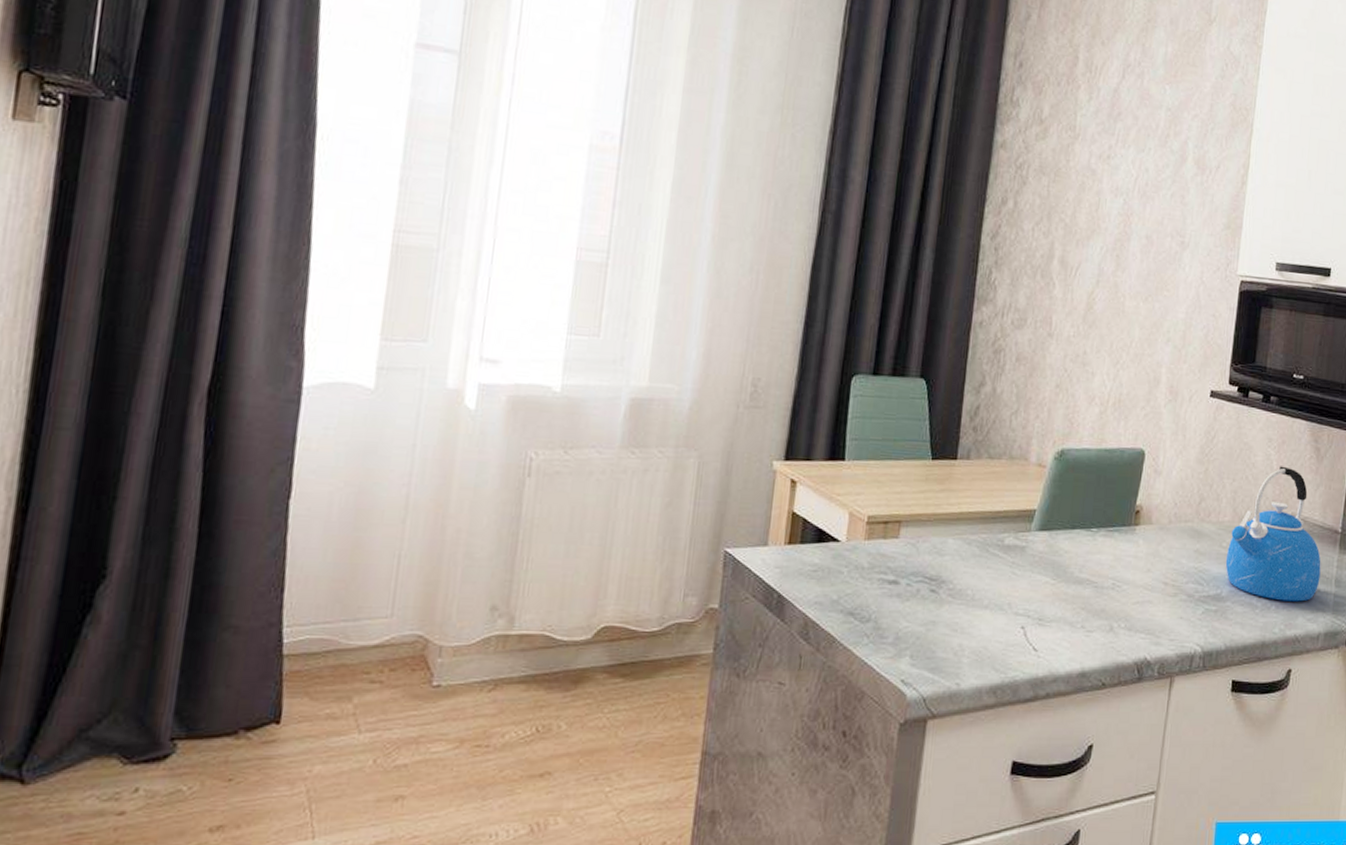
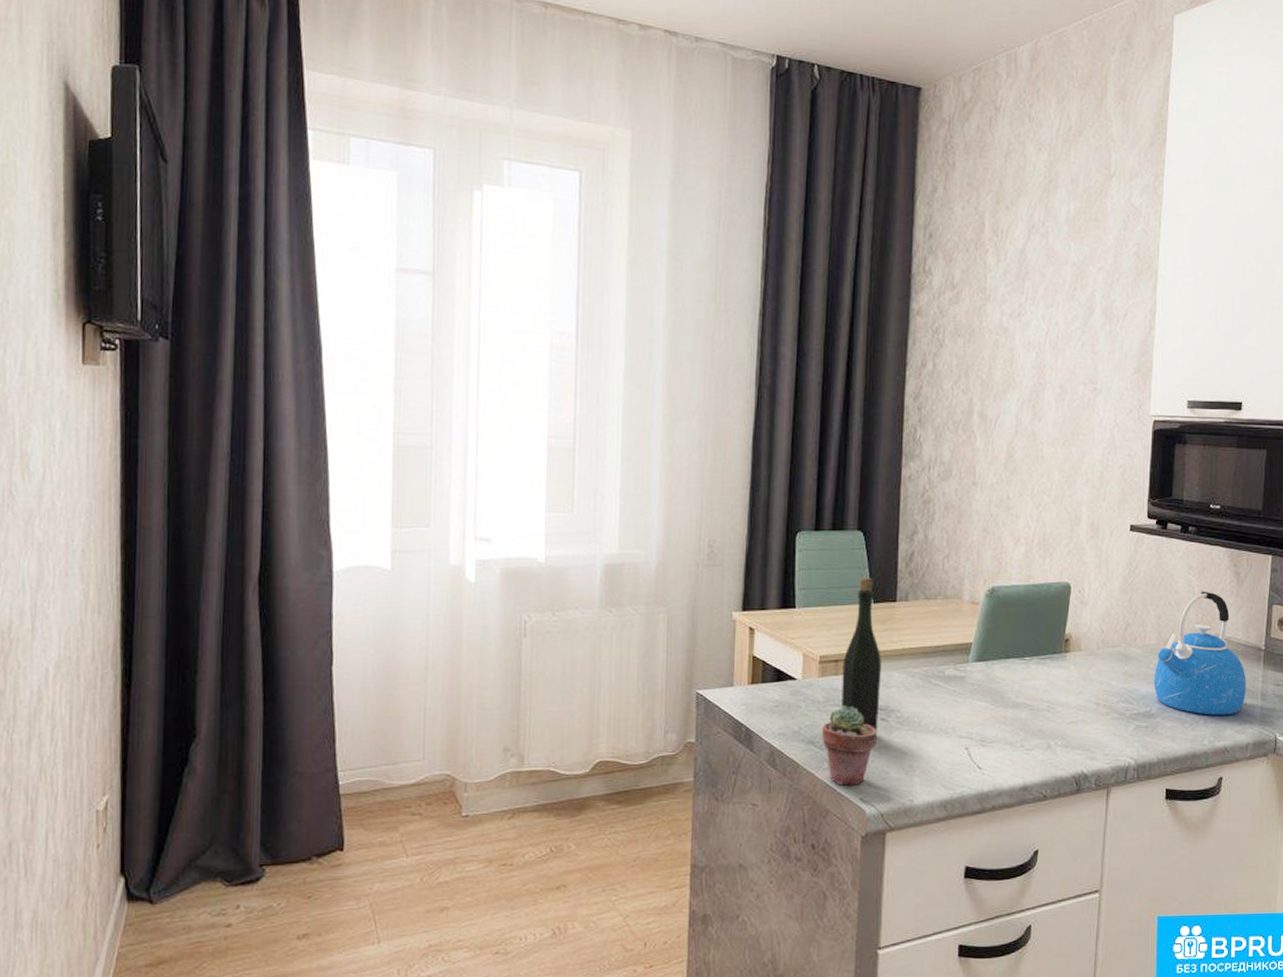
potted succulent: none [863,573,927,665] -> present [822,706,878,786]
bottle: none [888,430,936,604] -> present [842,577,881,731]

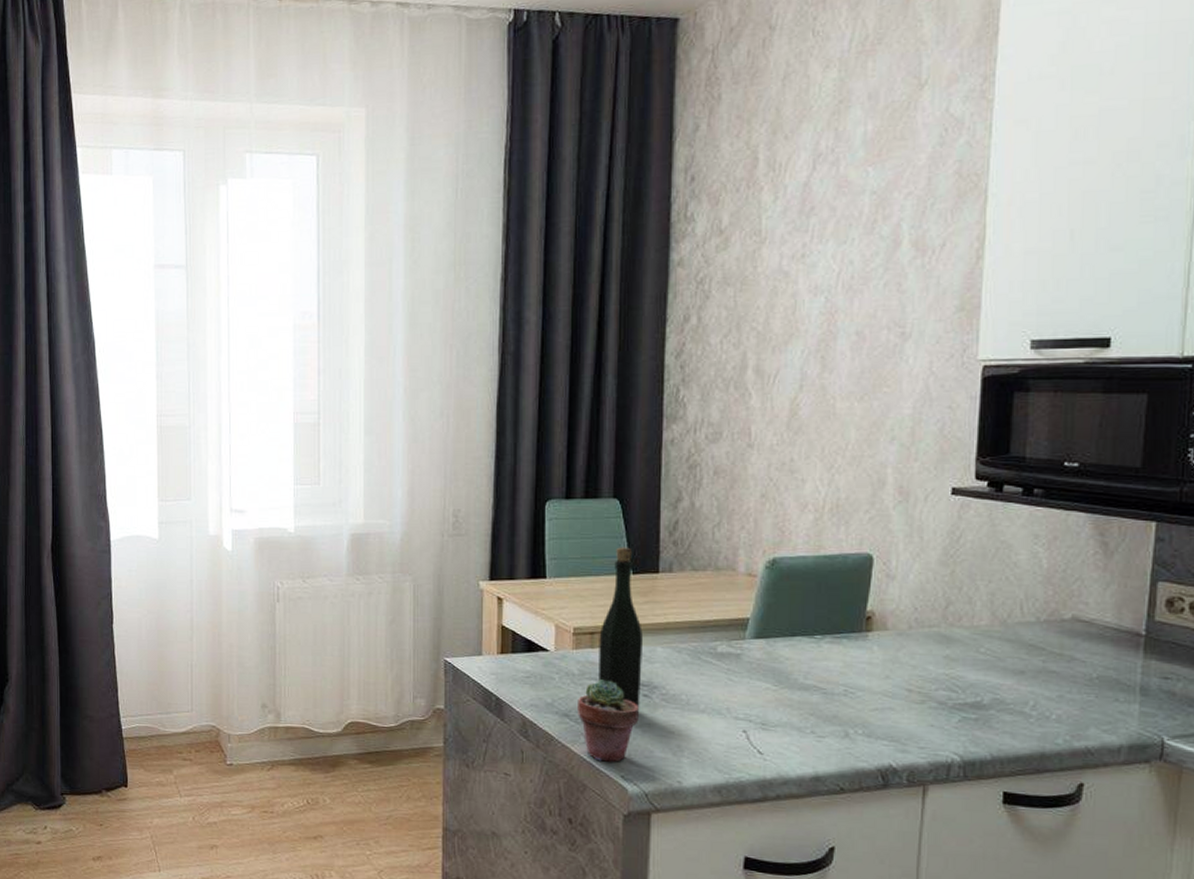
kettle: present [1153,591,1246,715] -> none [985,564,1118,711]

